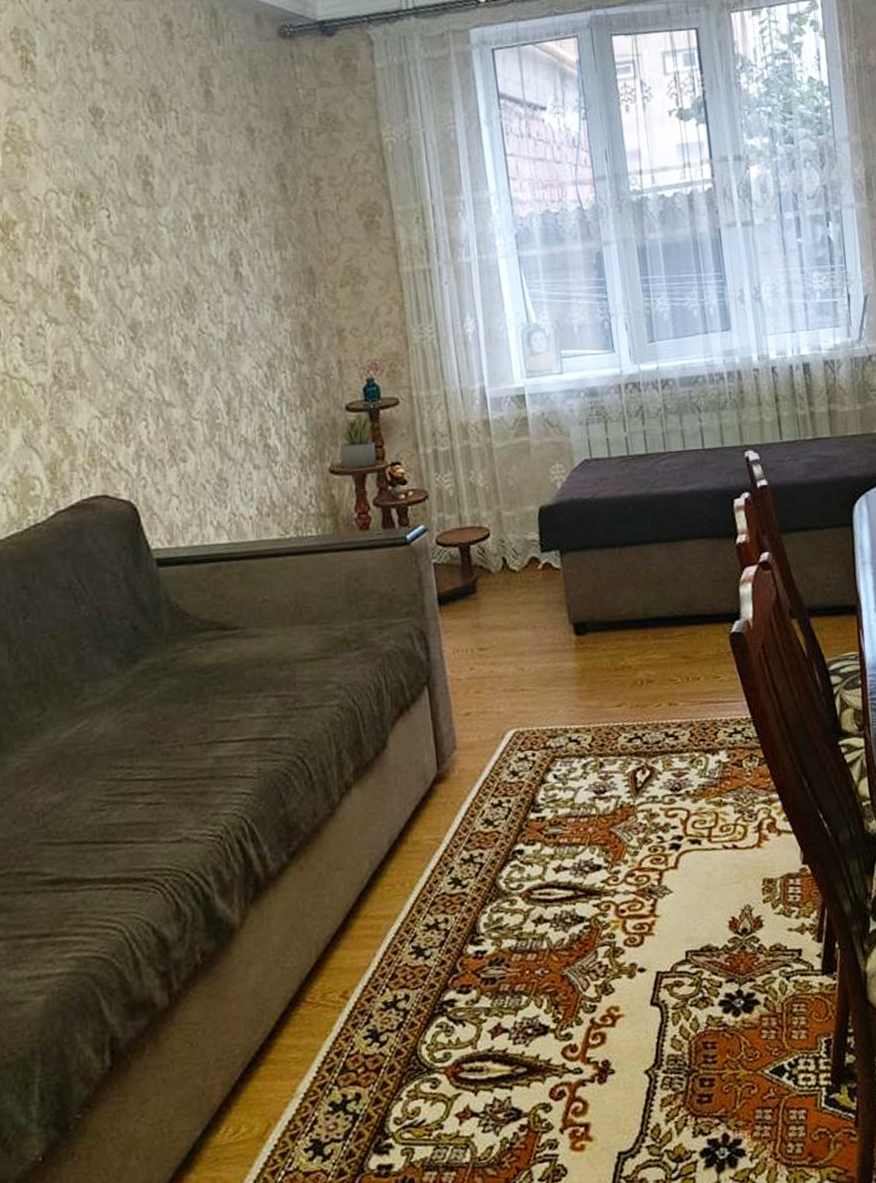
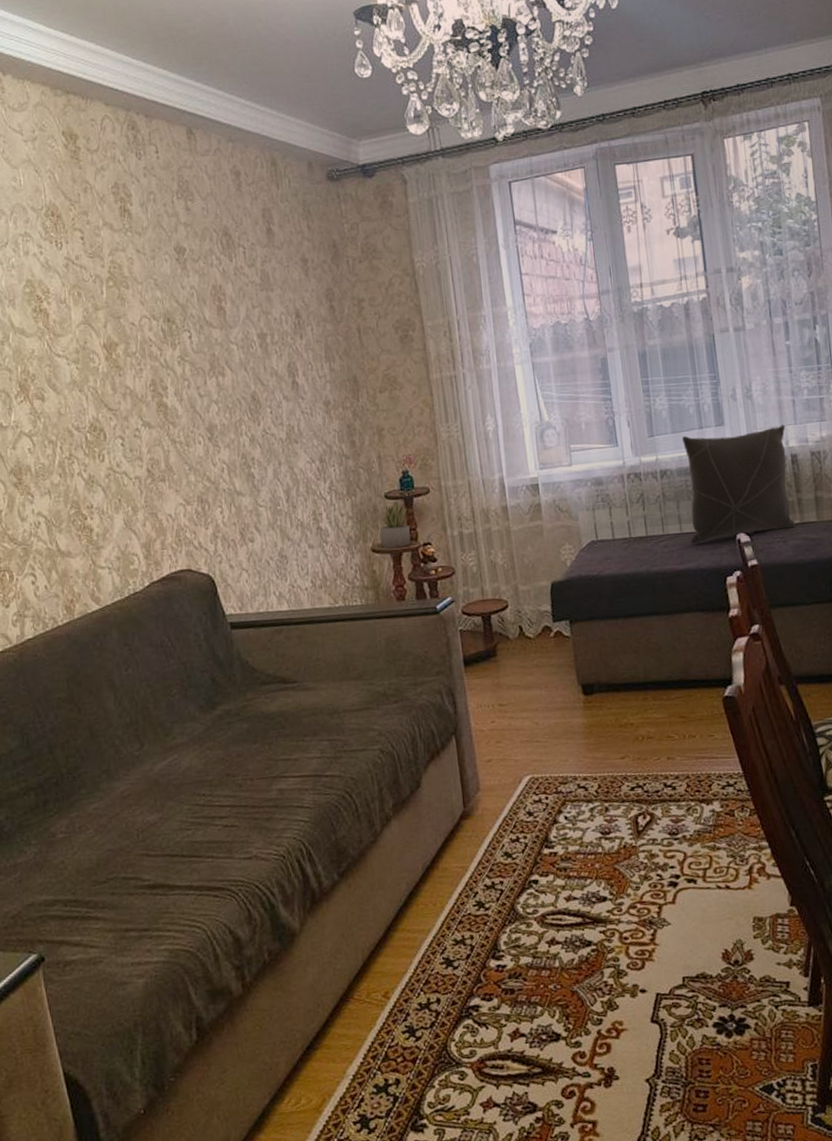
pillow: none [685,330,807,463] -> present [681,425,795,544]

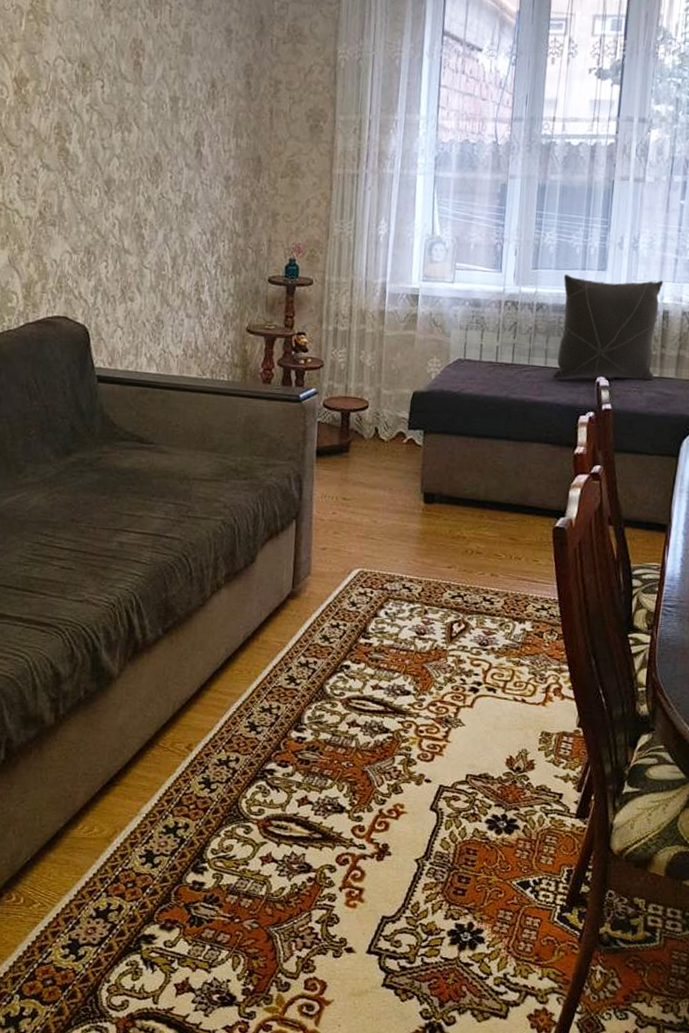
succulent plant: present [379,501,411,549] -> none [256,286,288,334]

